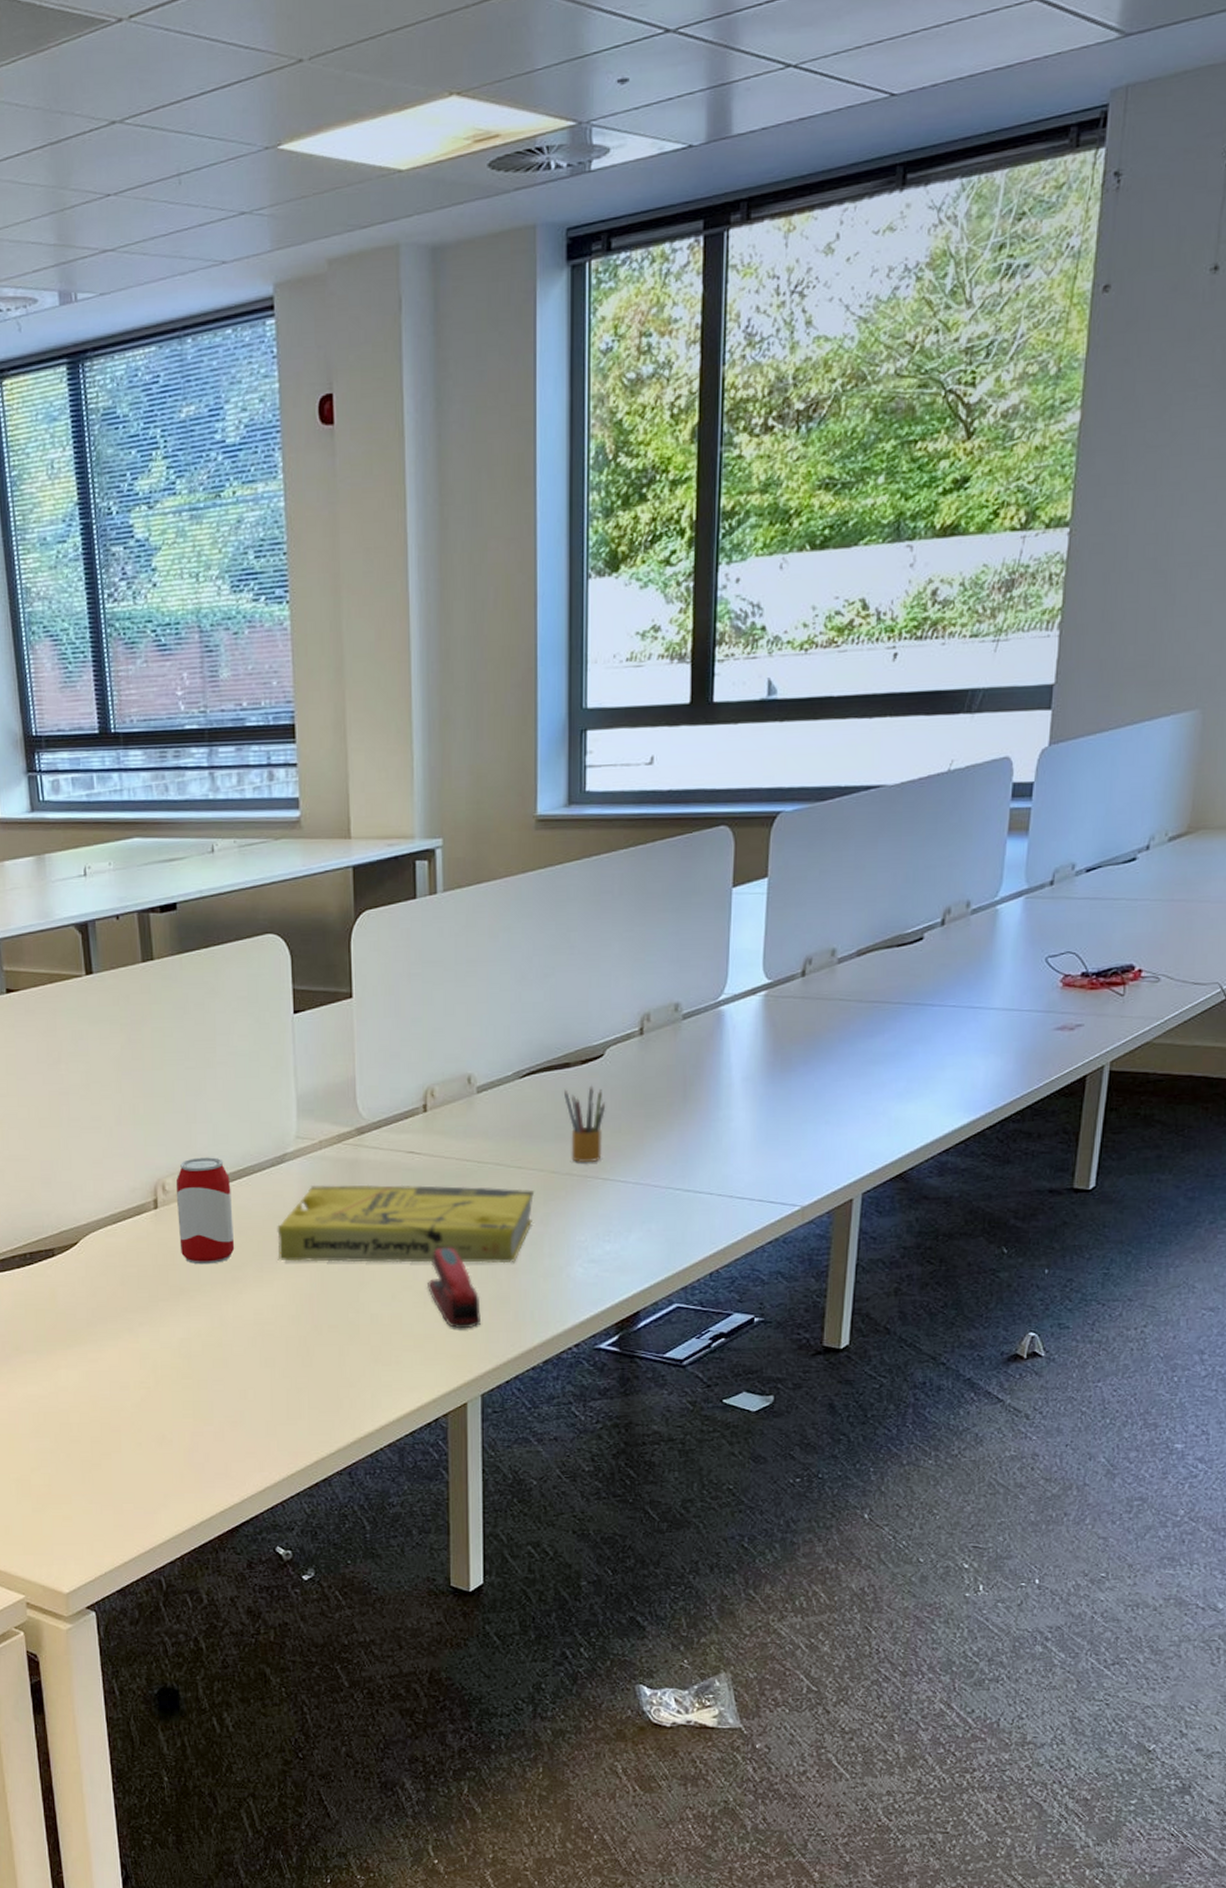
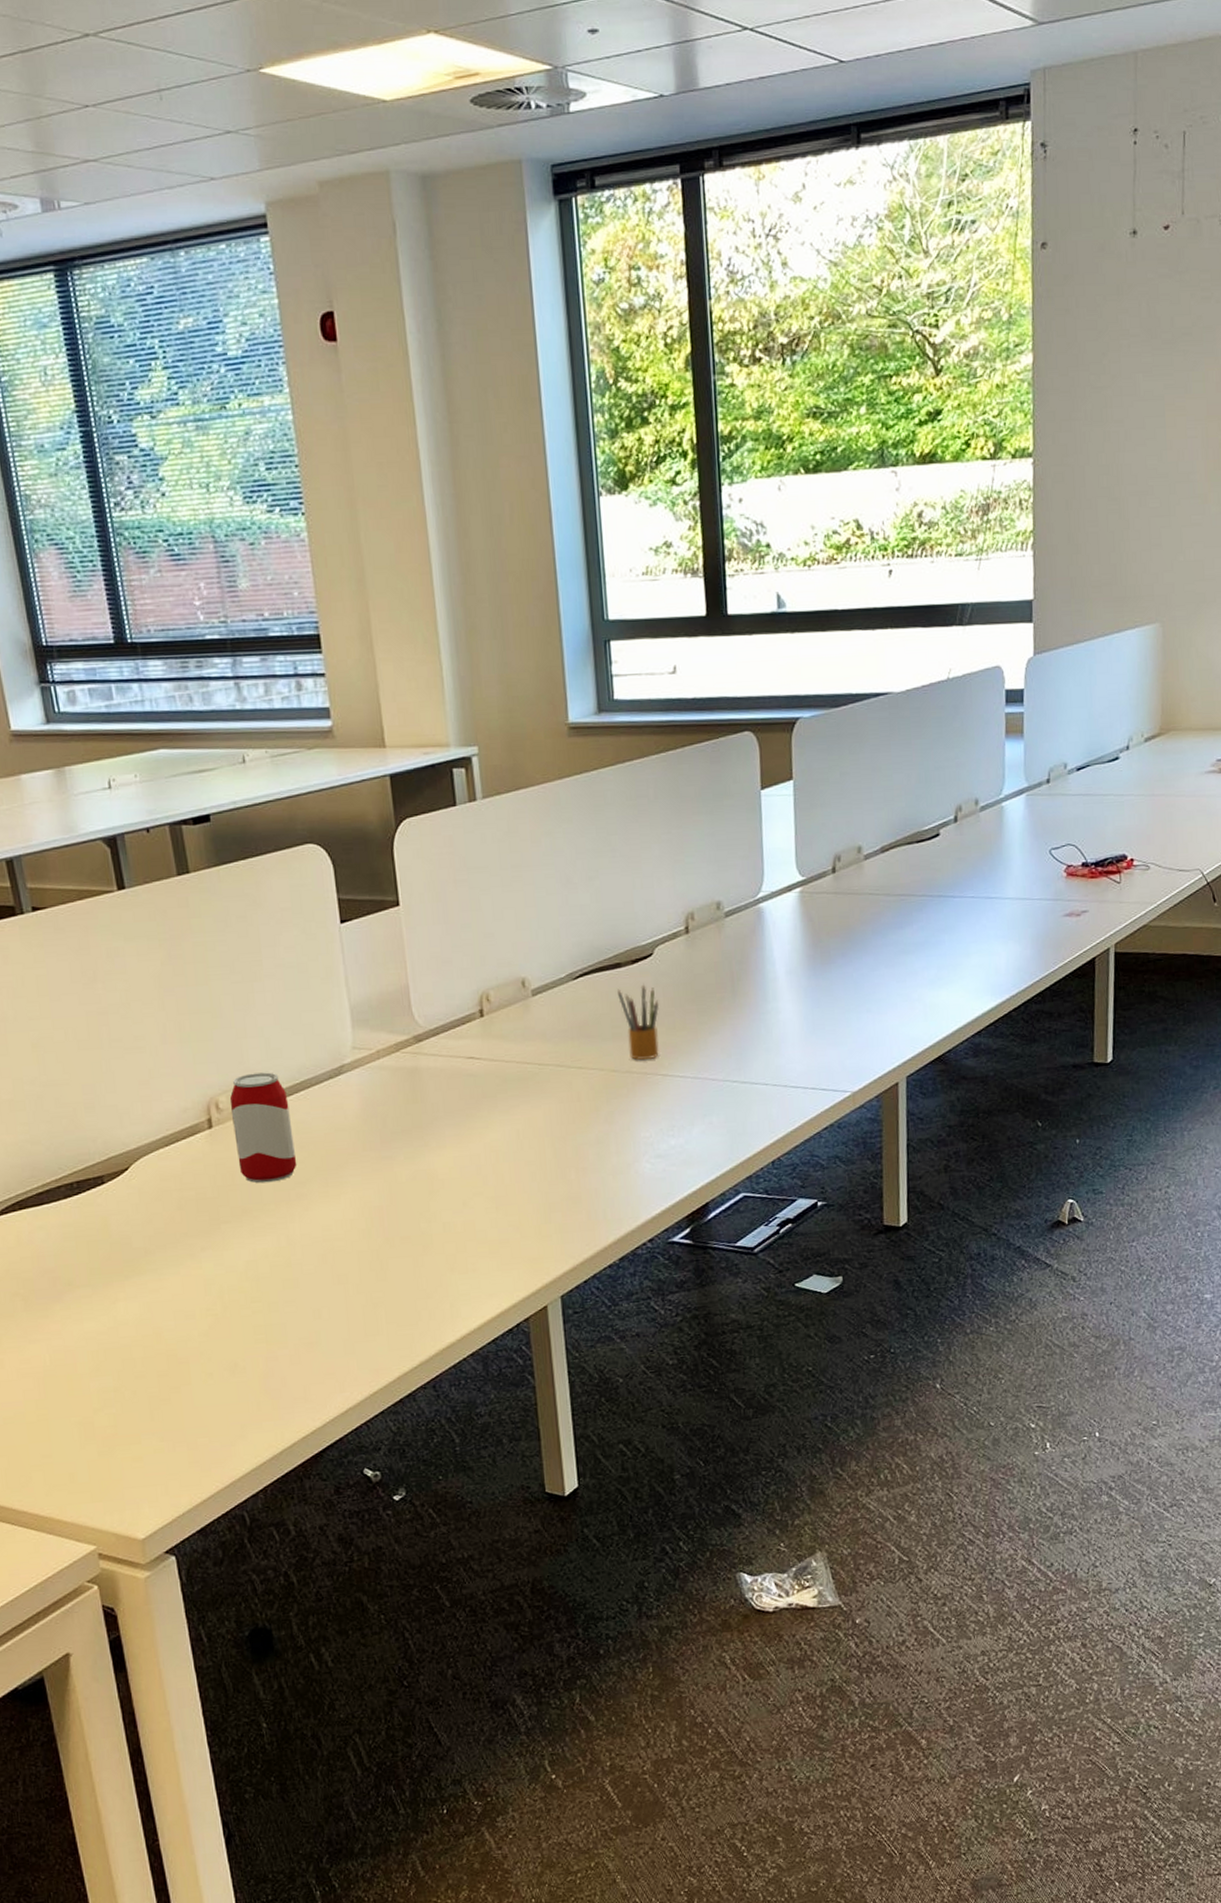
book: present [277,1184,535,1264] -> none [339,1088,598,1175]
stapler: present [428,1247,481,1329] -> none [498,1150,554,1232]

